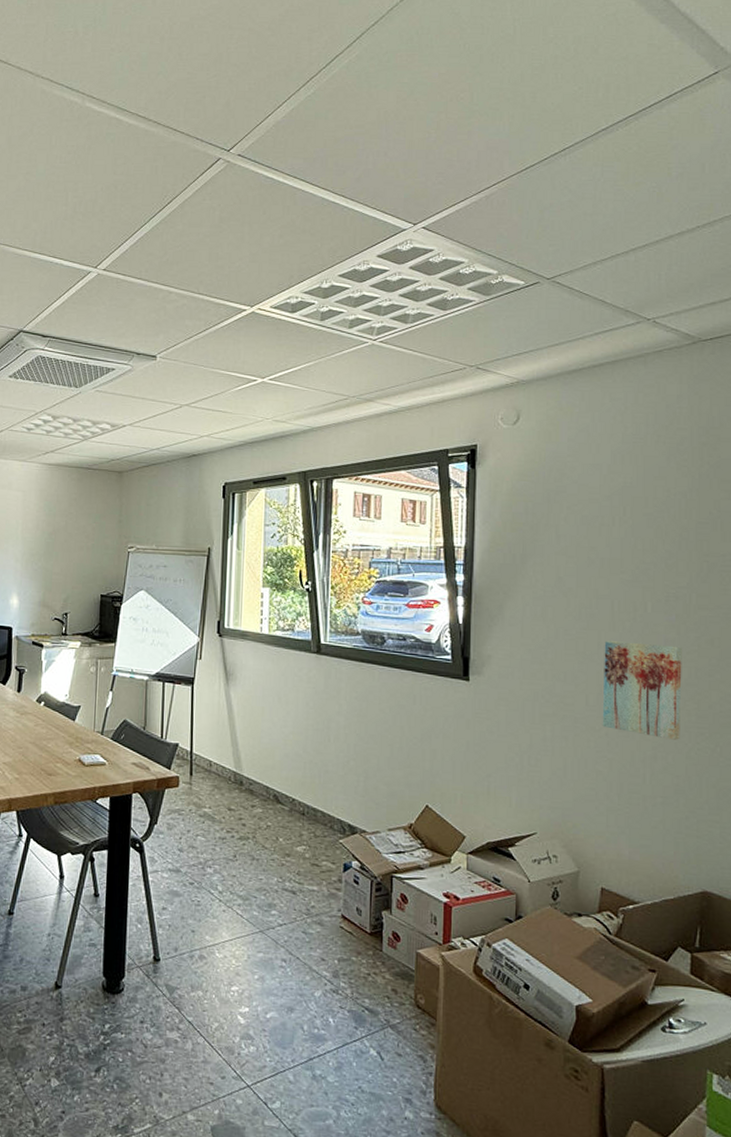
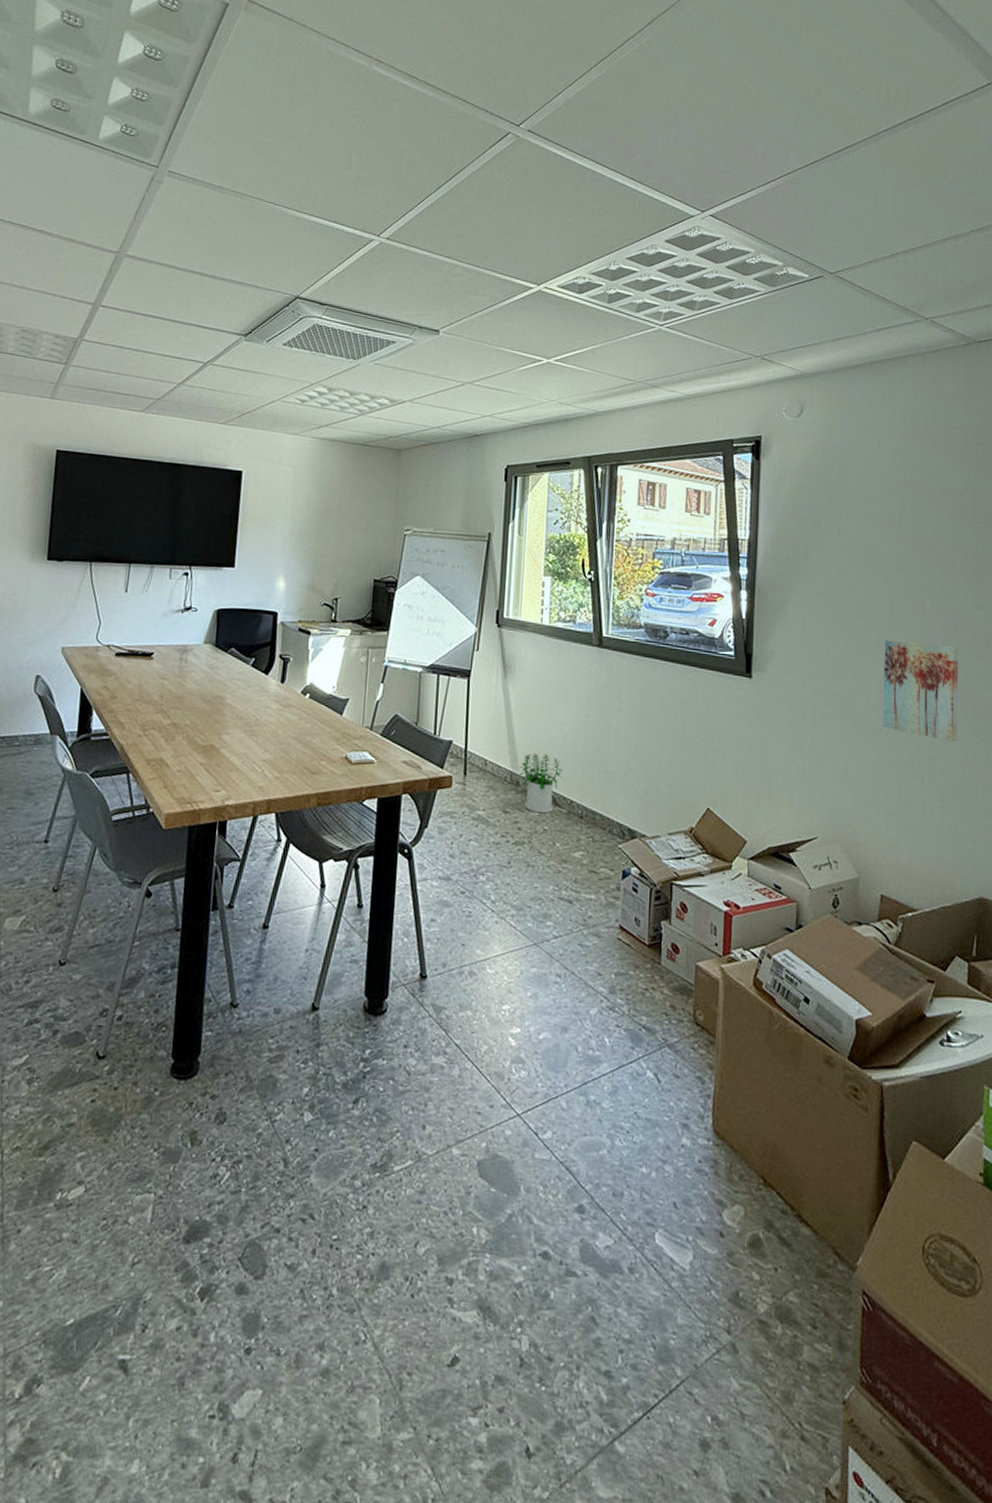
potted plant: none [242,755,285,811] -> present [519,753,563,814]

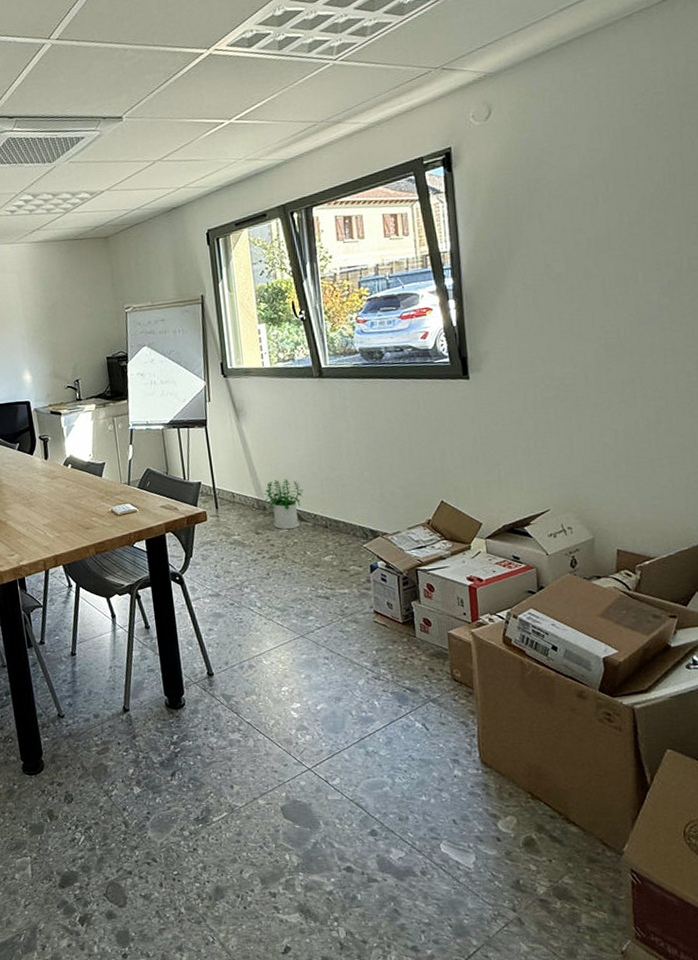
wall art: present [882,639,959,742] -> none [598,311,682,403]

